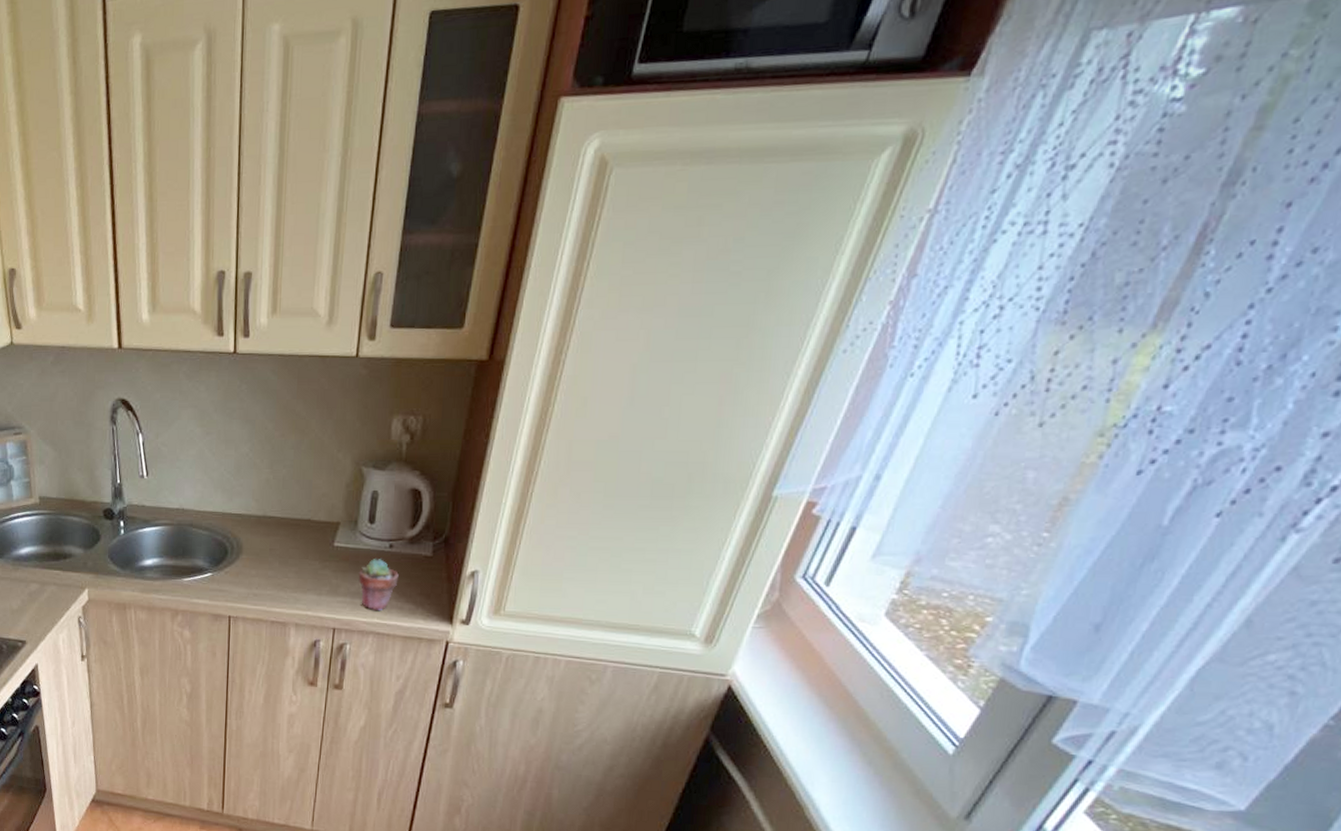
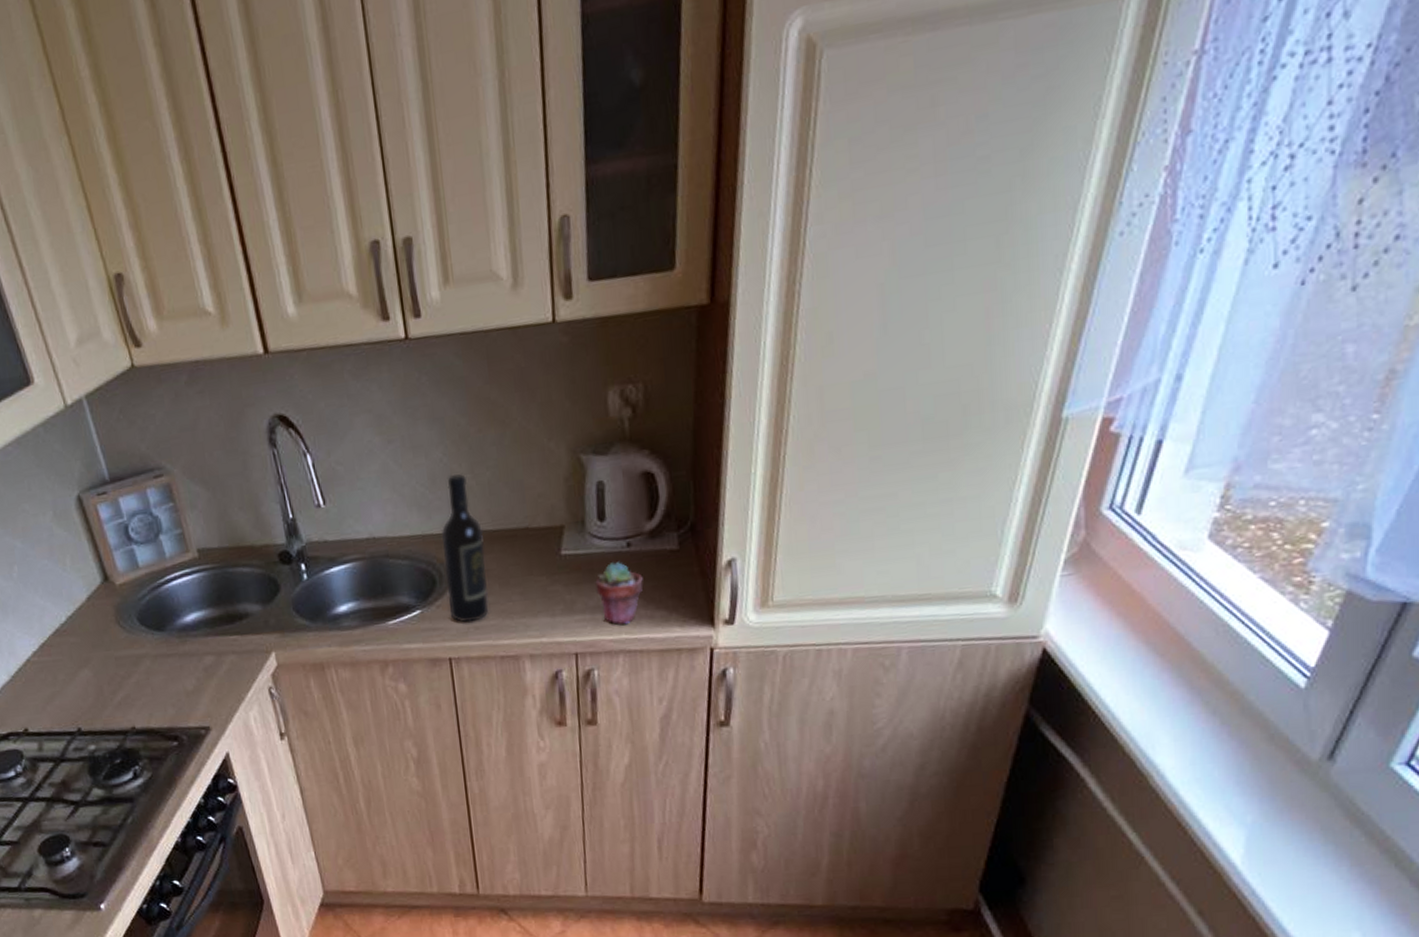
wine bottle: none [235,467,273,590] -> present [440,474,489,623]

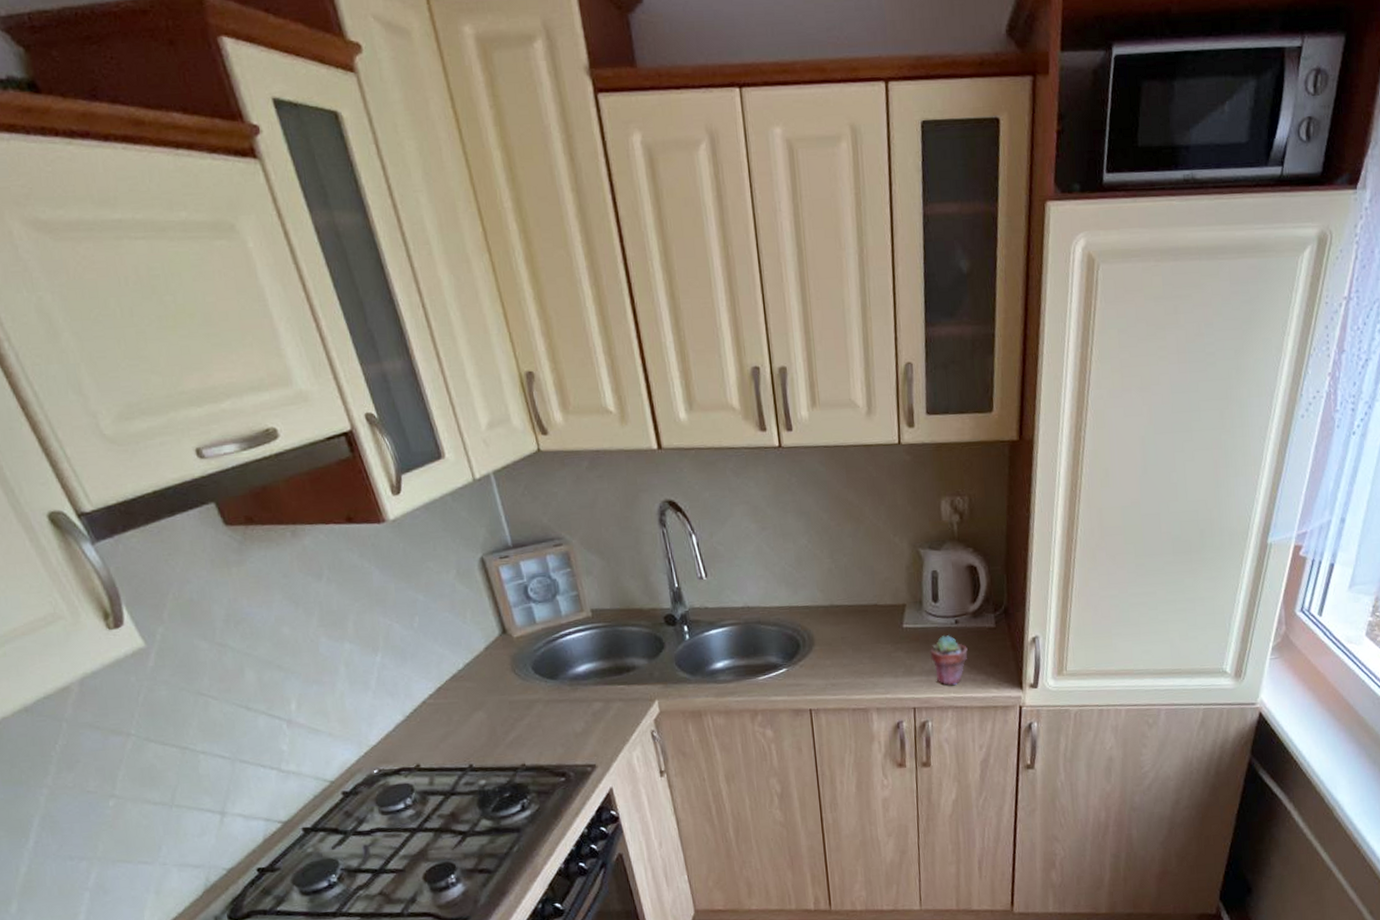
wine bottle: present [440,474,489,623] -> none [805,558,844,681]

